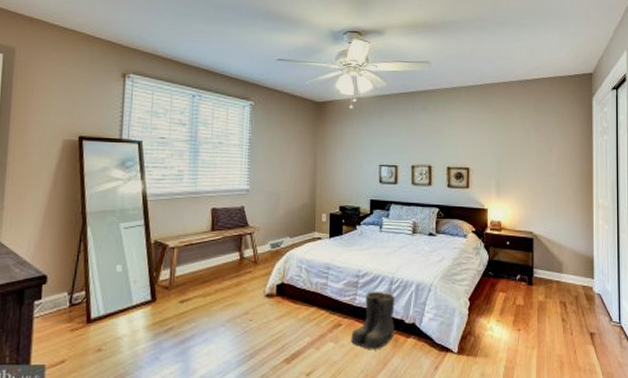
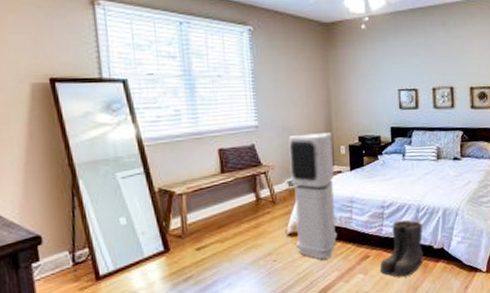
air purifier: none [271,200,315,322] -> present [288,133,337,259]

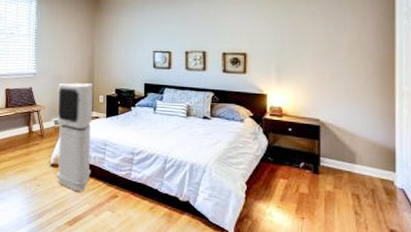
boots: present [379,219,423,277] -> none [126,168,169,222]

